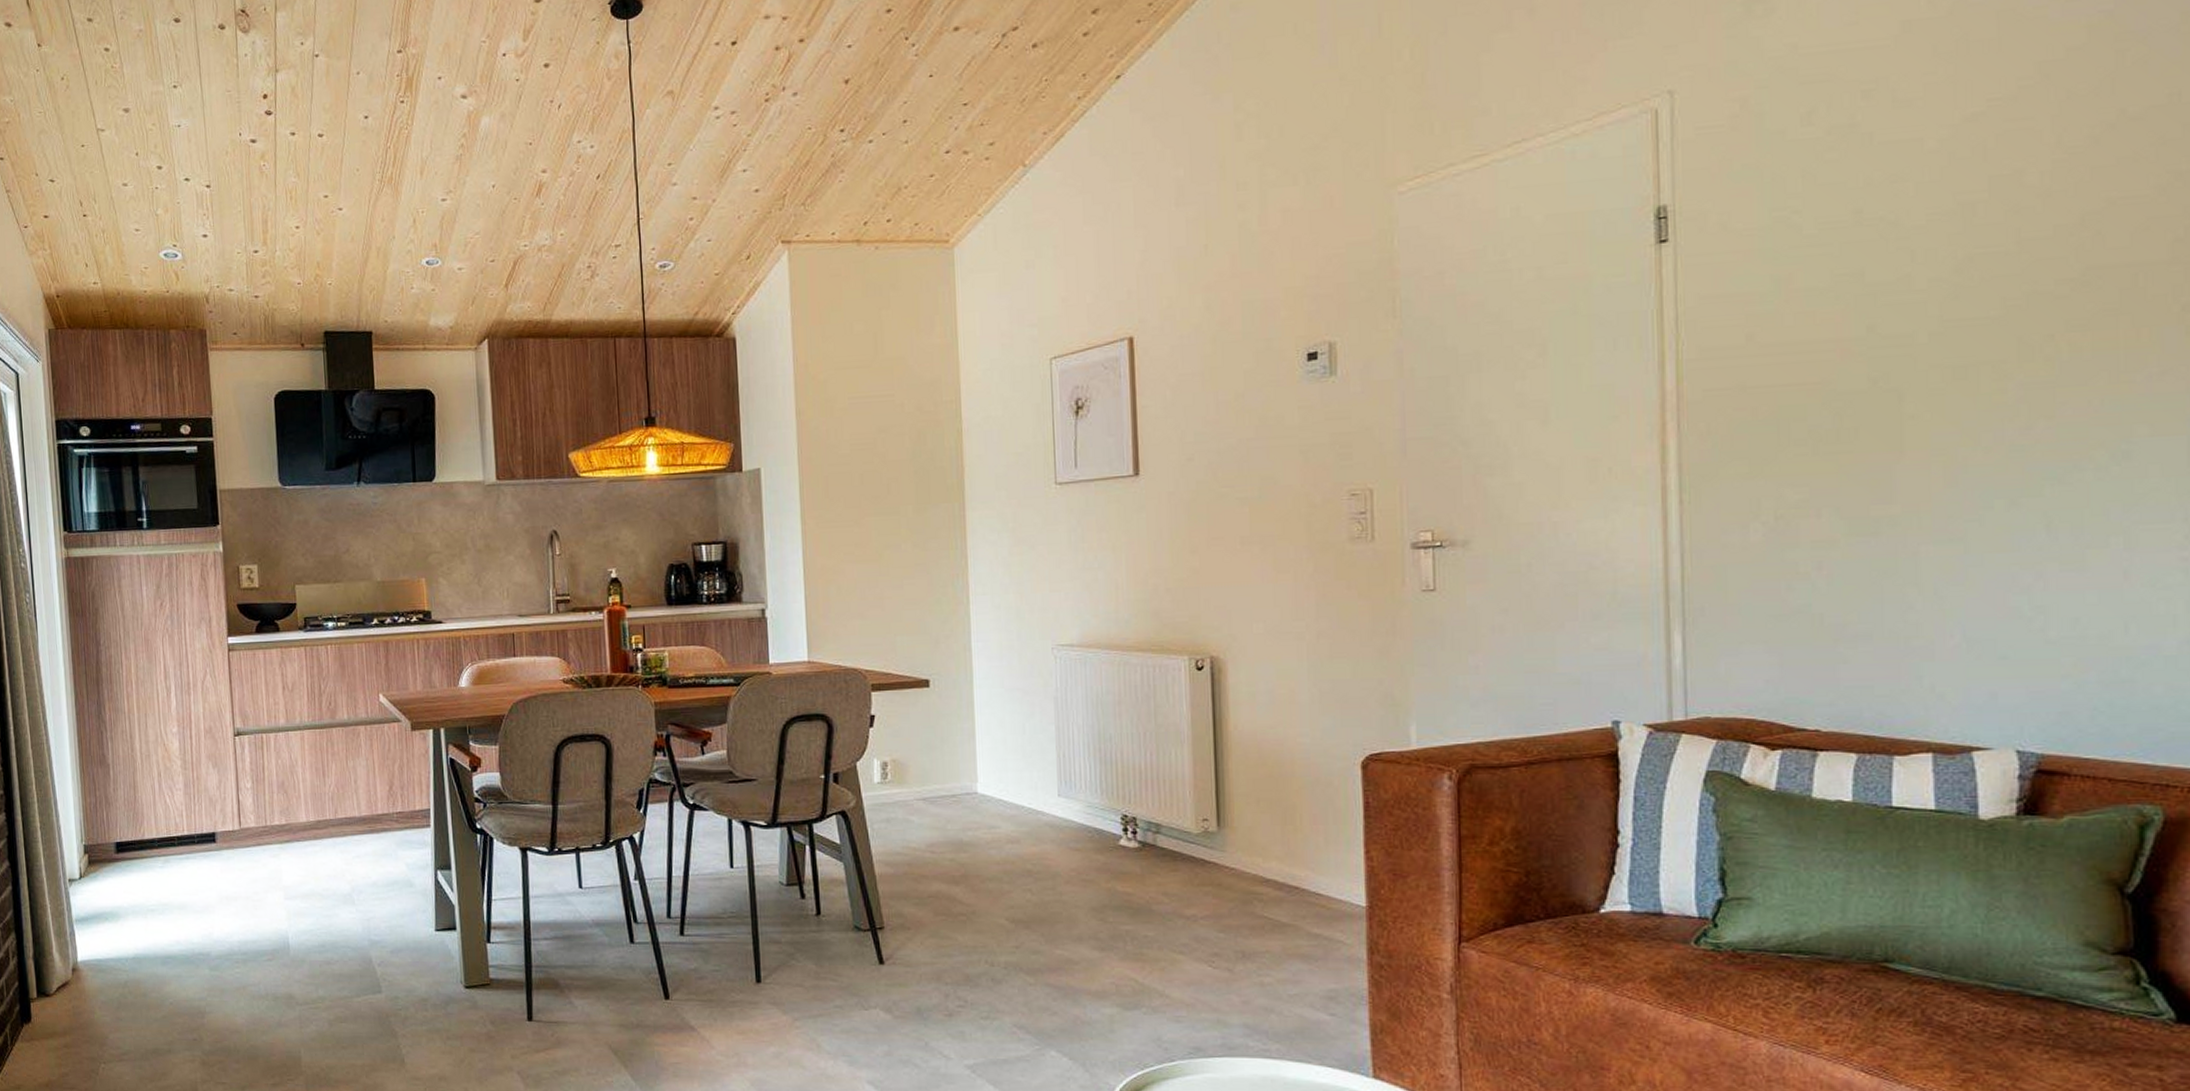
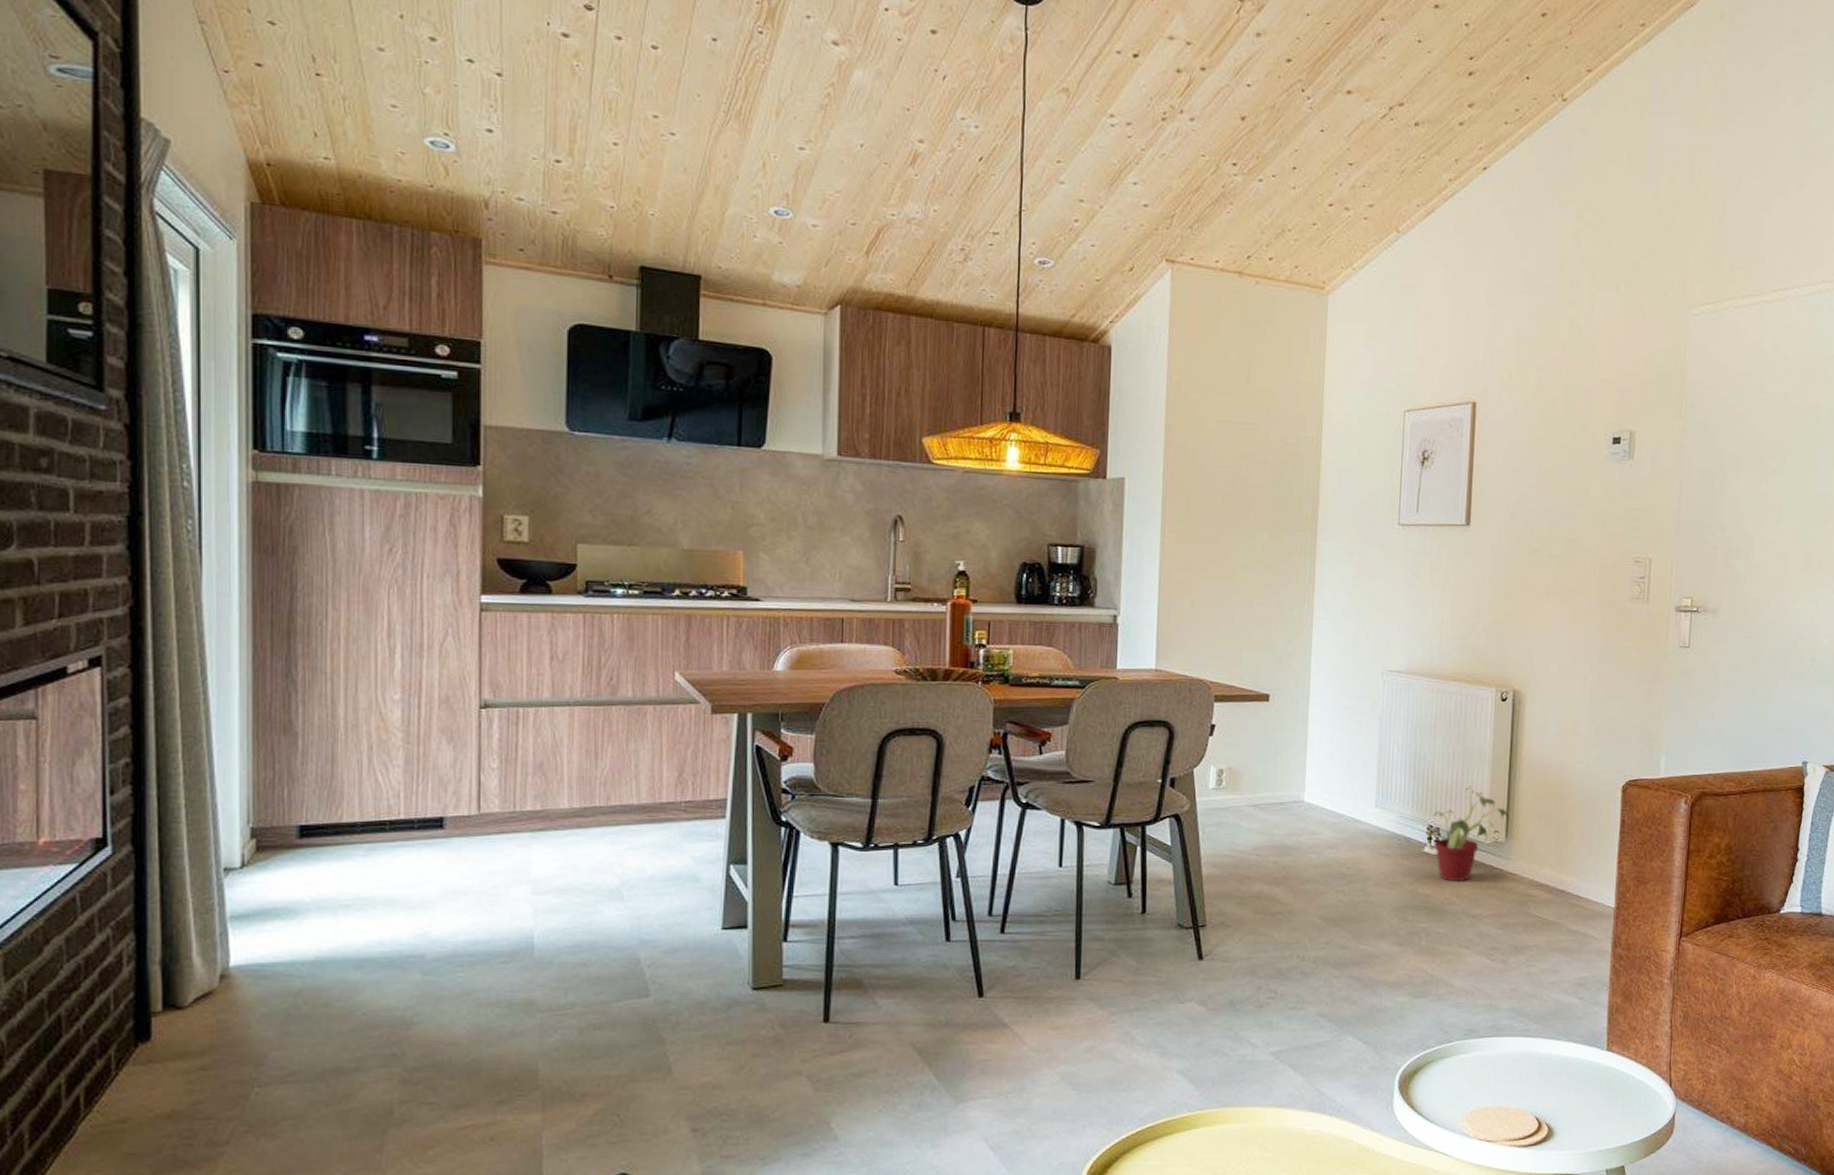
potted plant: none [1126,767,1220,877] -> present [1433,785,1509,881]

